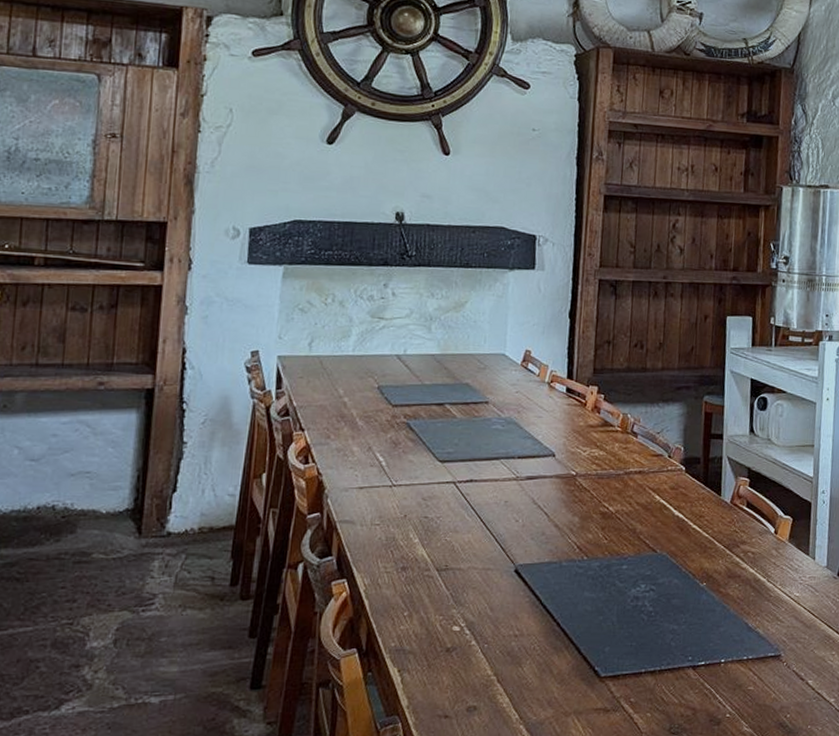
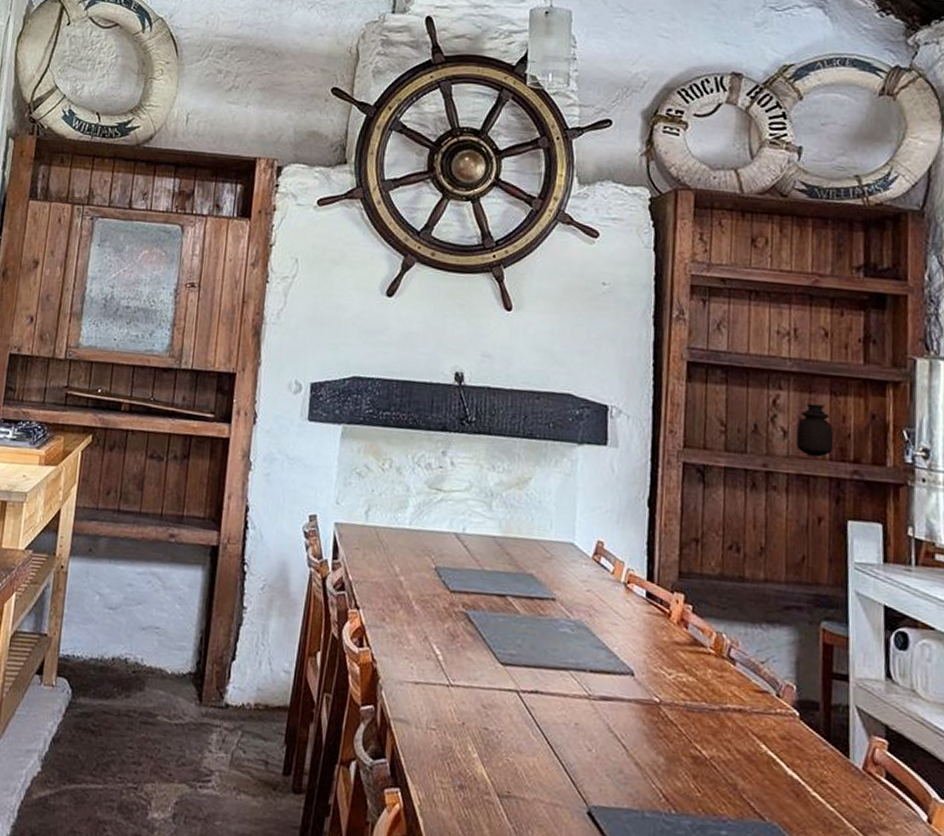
jar: none [690,225,719,269] -> present [796,403,834,458]

